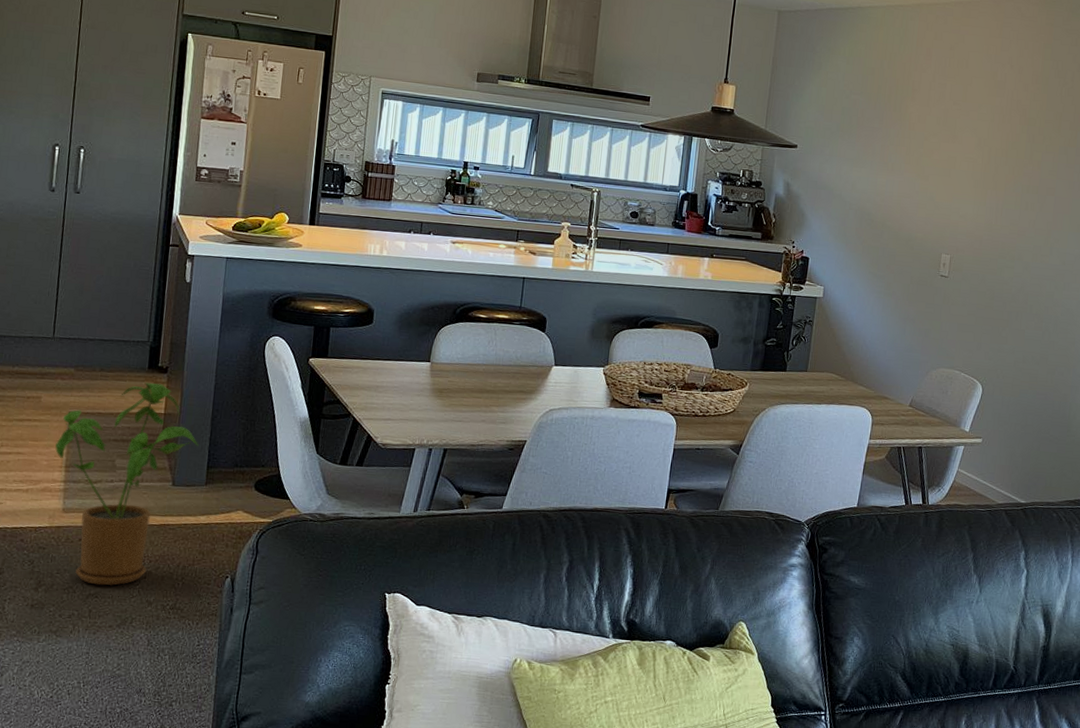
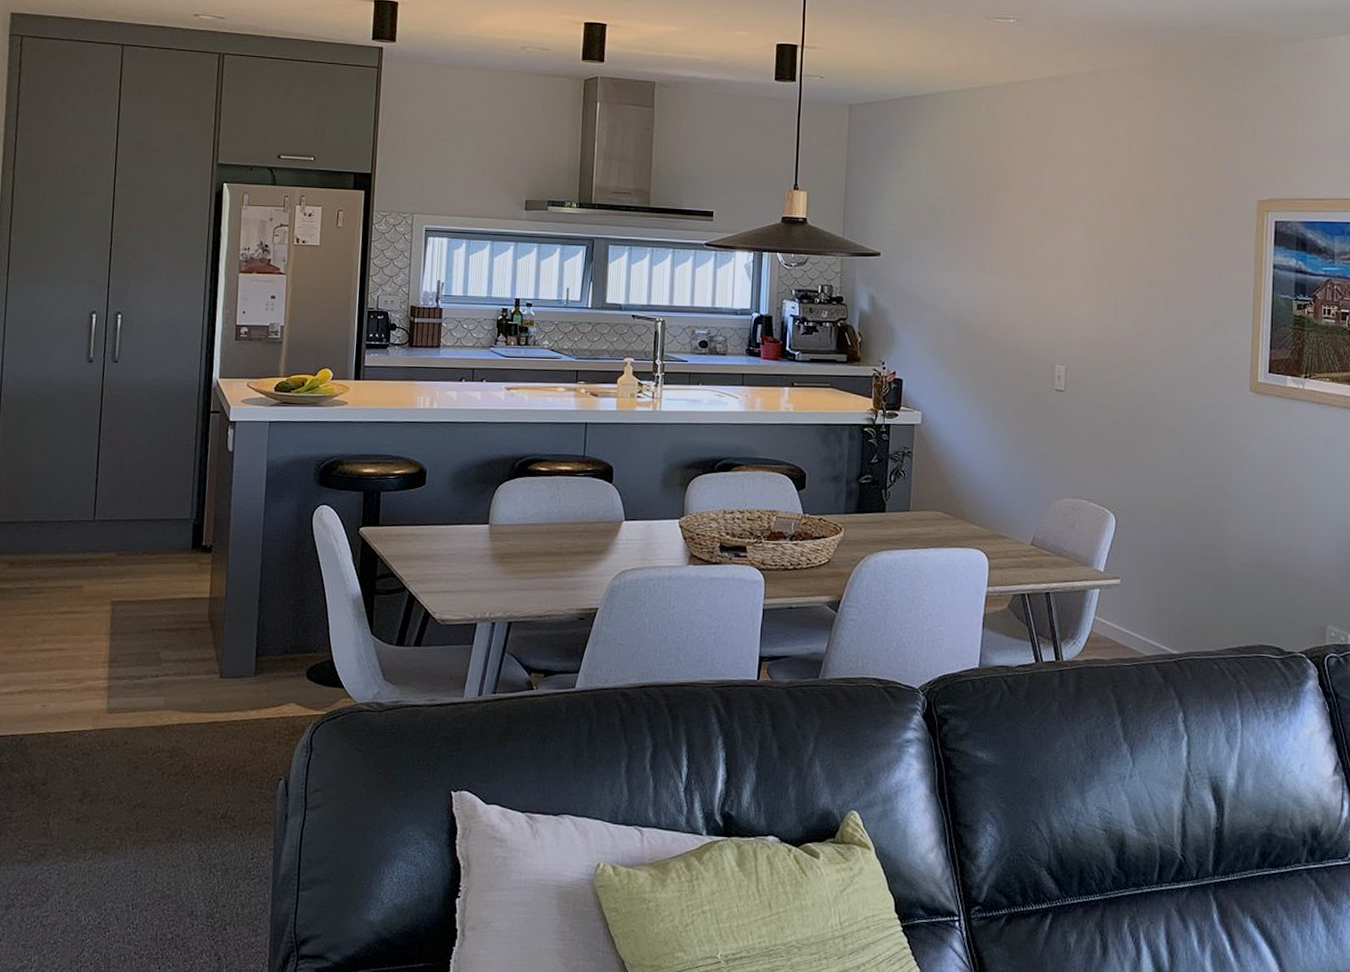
house plant: present [55,383,199,586] -> none [98,564,247,794]

